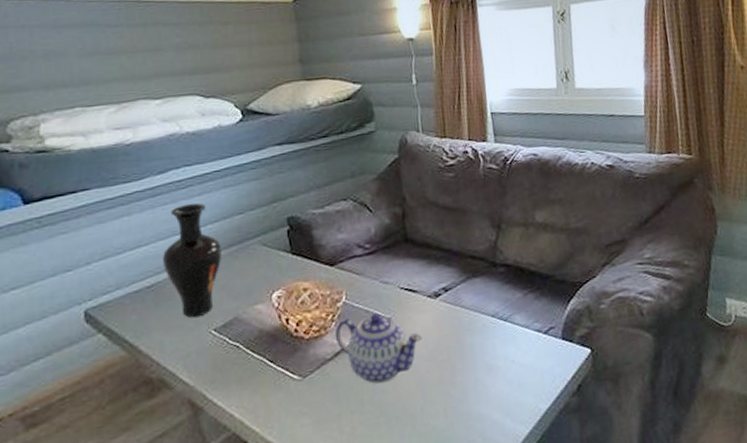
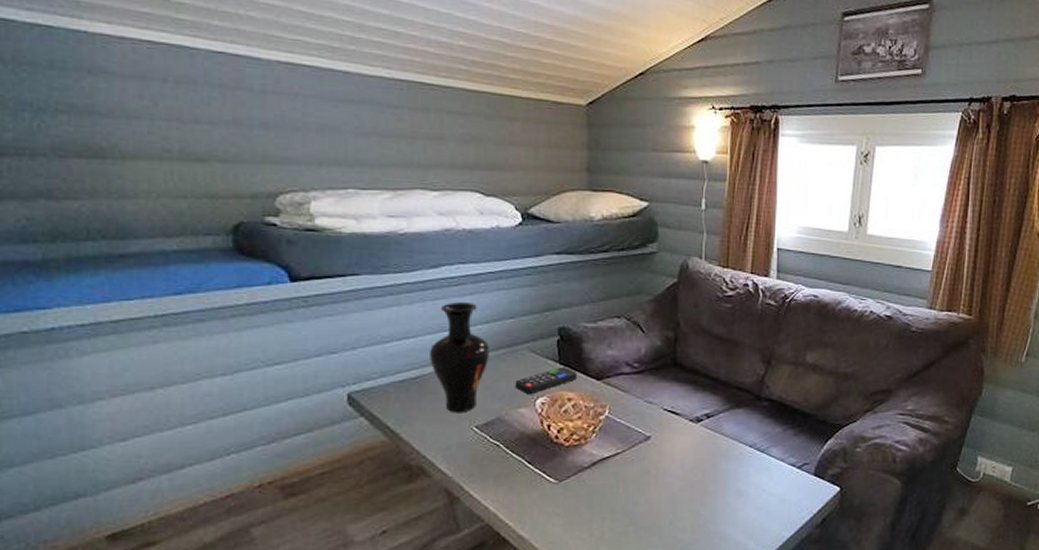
remote control: none [249,257,311,290] -> present [515,367,578,395]
teapot: present [334,313,422,384] -> none [594,430,679,496]

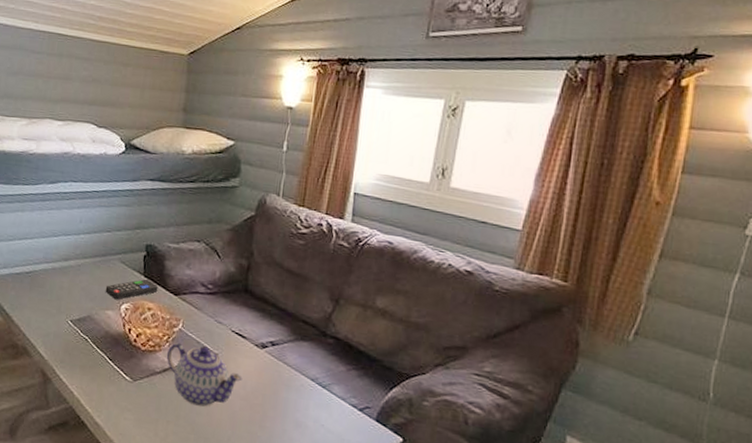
vase: present [430,301,489,413] -> none [41,213,88,307]
teapot: none [594,430,679,496] -> present [166,342,242,407]

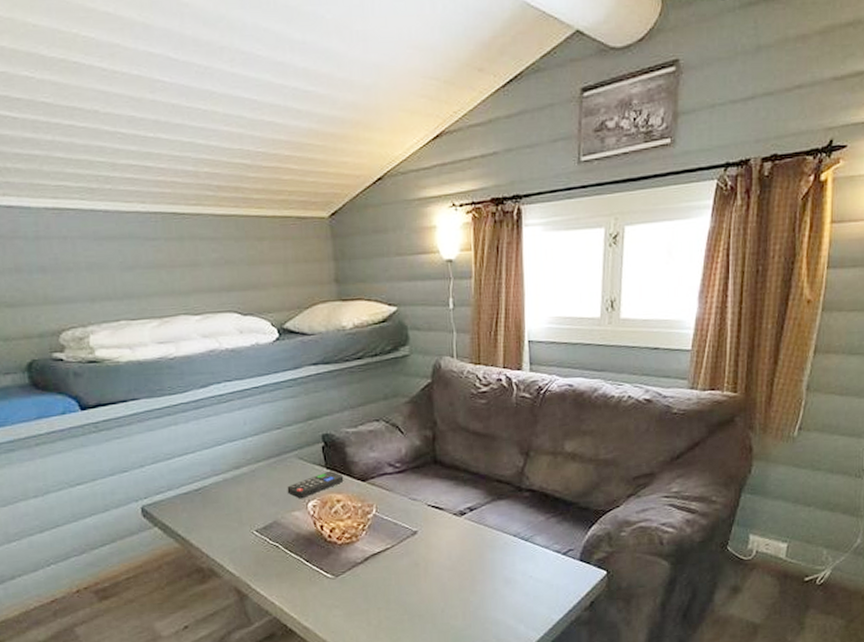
teapot: present [166,342,242,407] -> none [365,526,446,587]

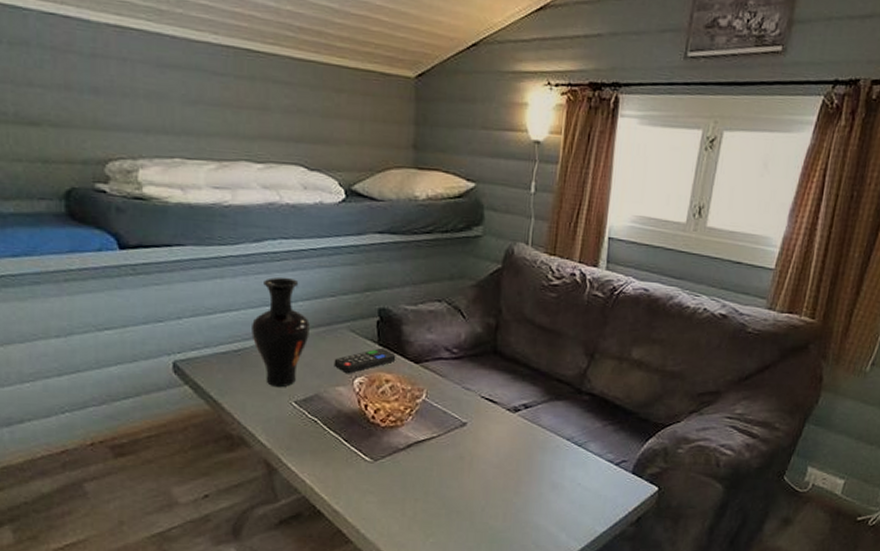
vase: none [208,416,262,520] -> present [252,277,310,388]

